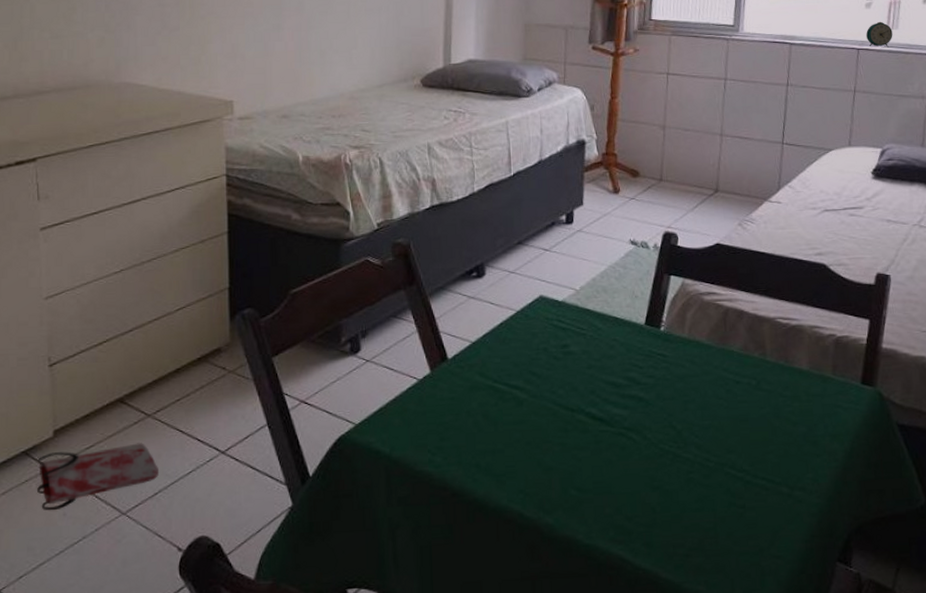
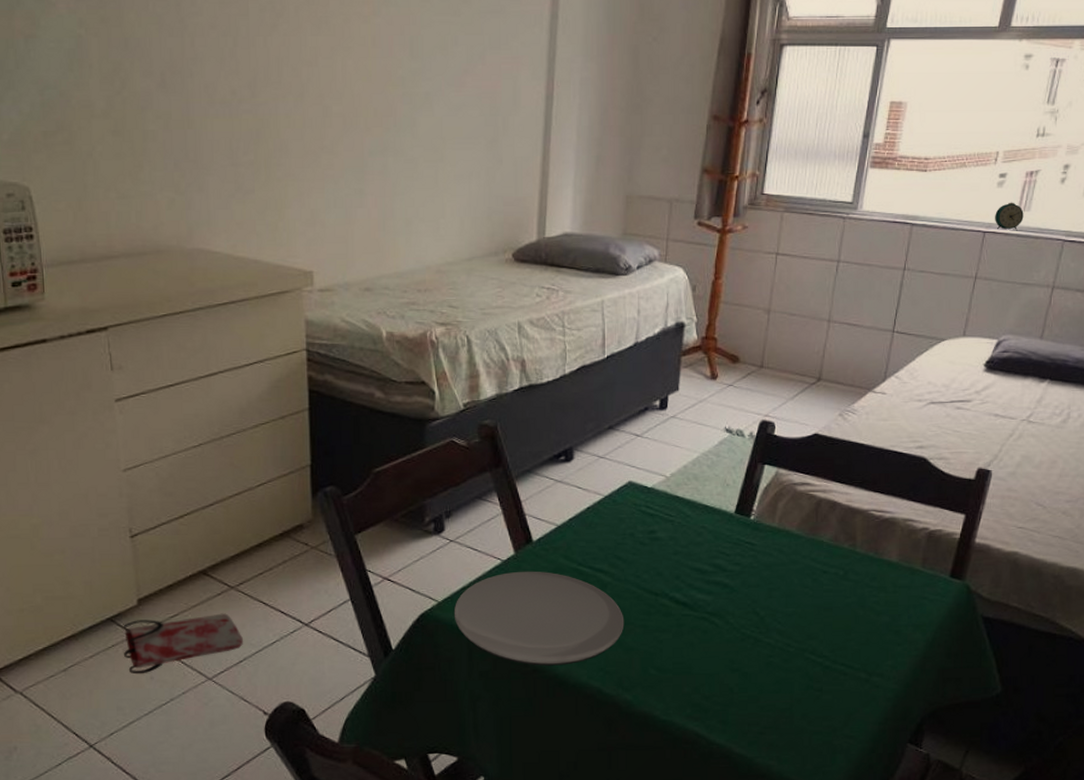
plate: none [371,389,542,490] -> present [453,571,625,666]

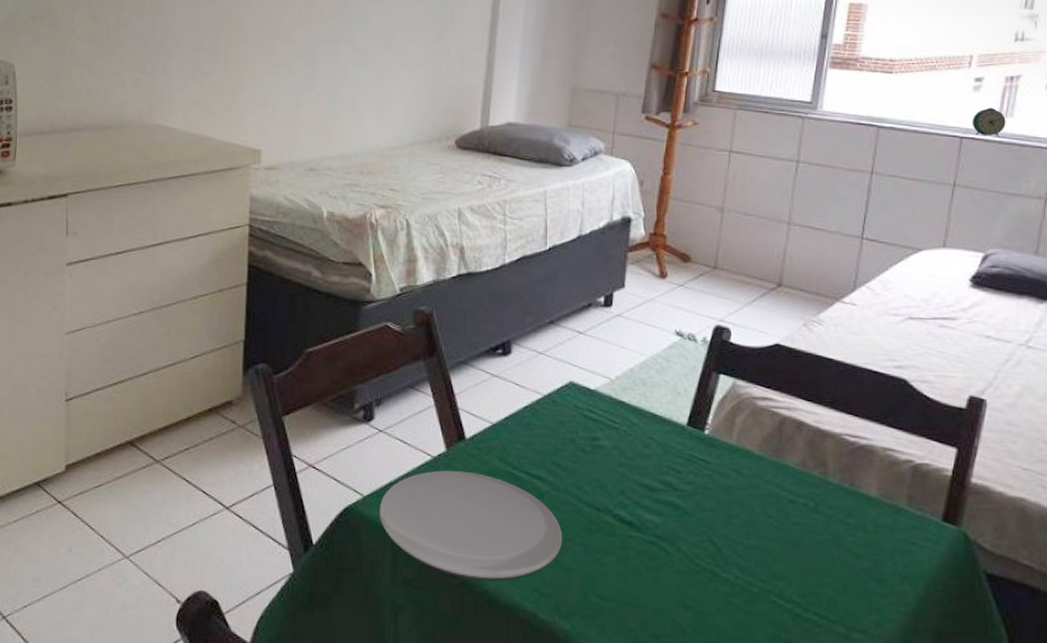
bag: present [123,613,244,675] -> none [46,487,164,545]

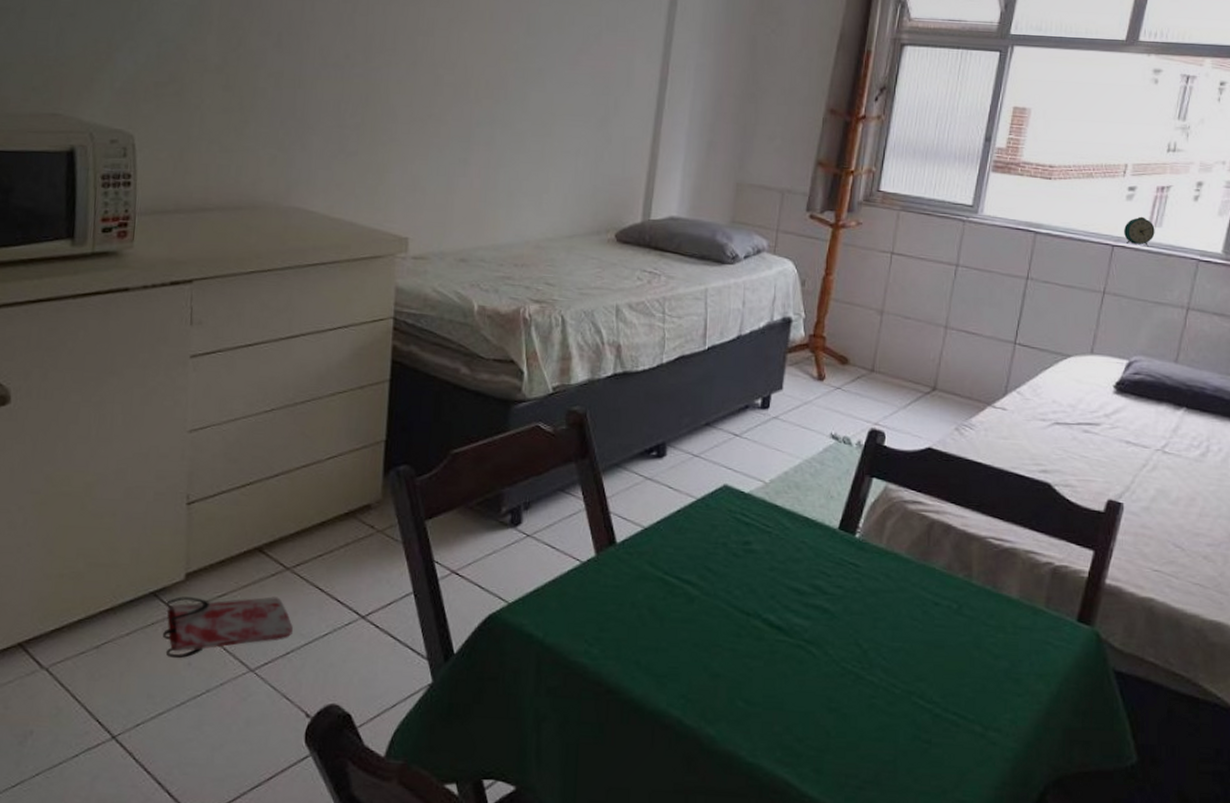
bag: none [46,487,164,545] -> present [163,596,294,659]
plate: present [379,470,563,581] -> none [524,575,712,688]

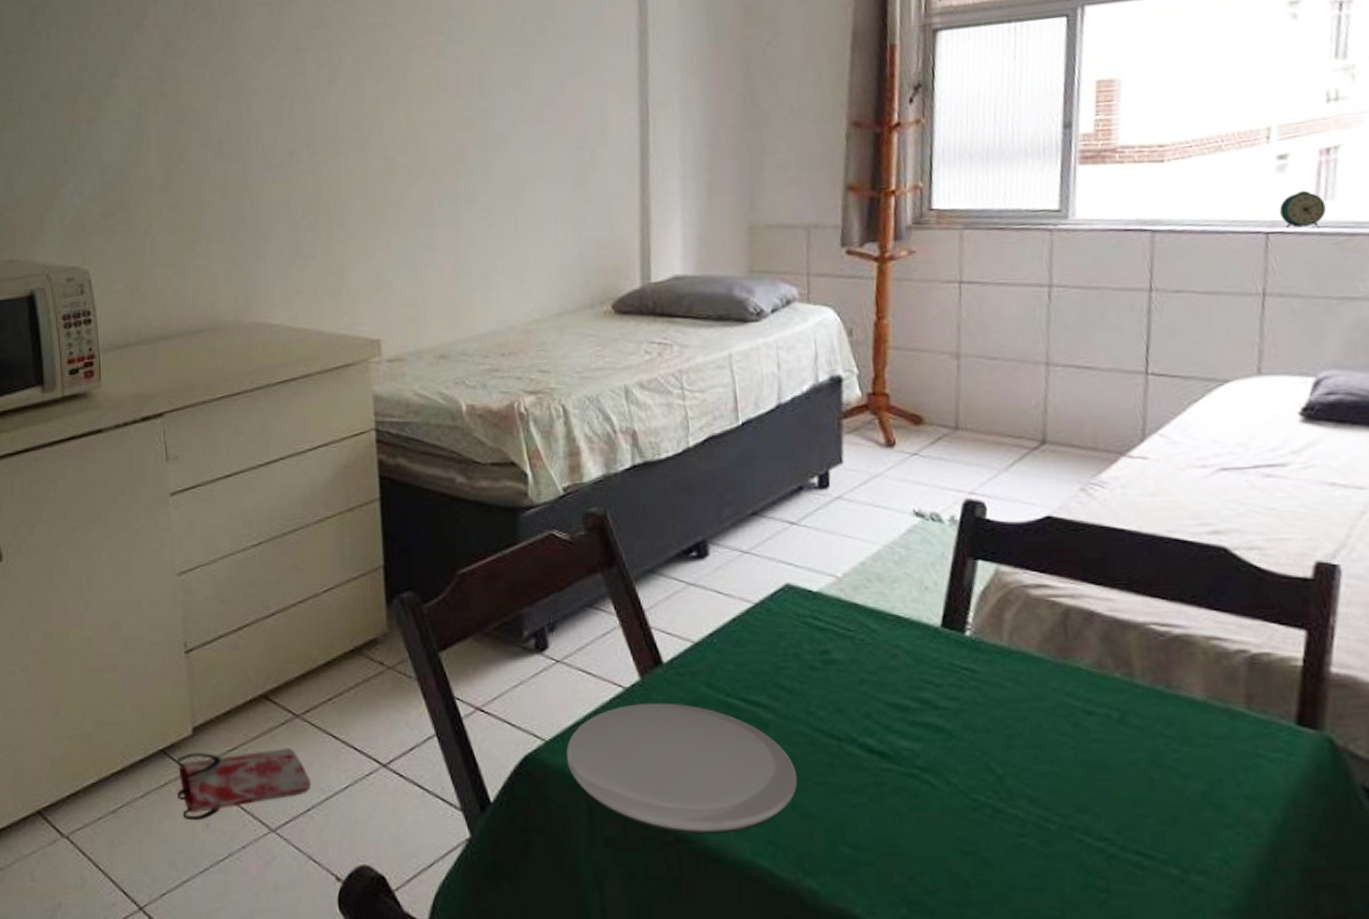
plate: none [524,575,712,688] -> present [565,702,798,834]

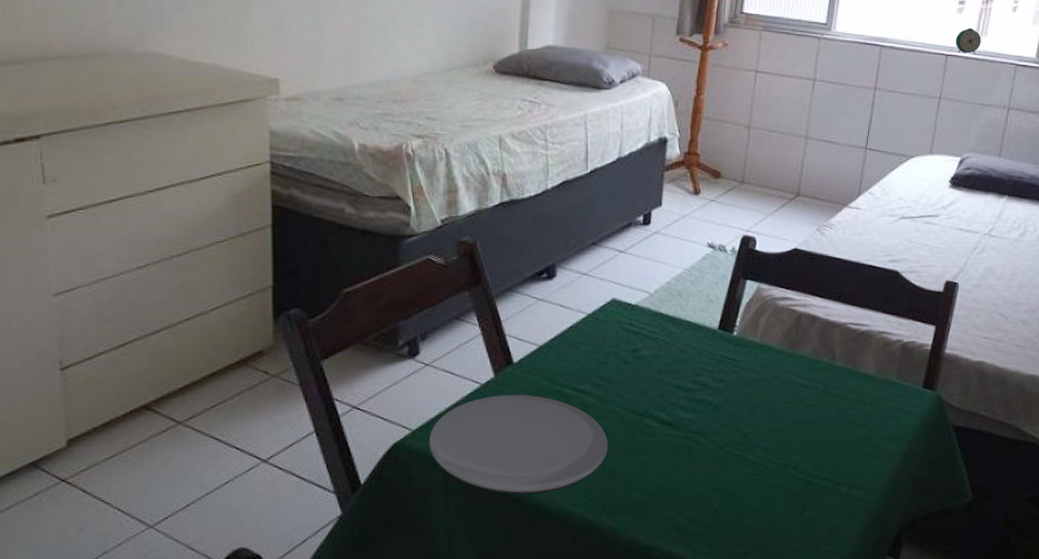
bag: present [176,748,312,821] -> none [48,452,192,526]

